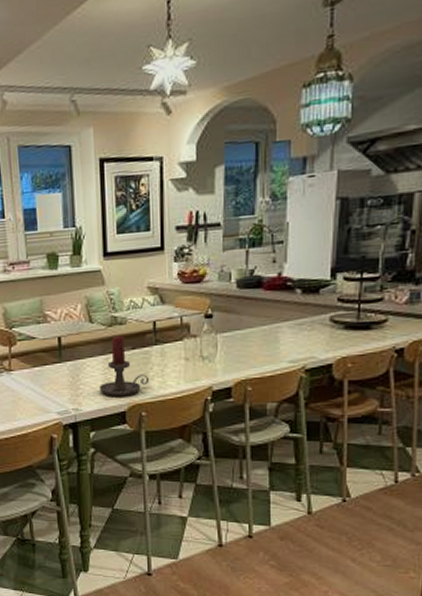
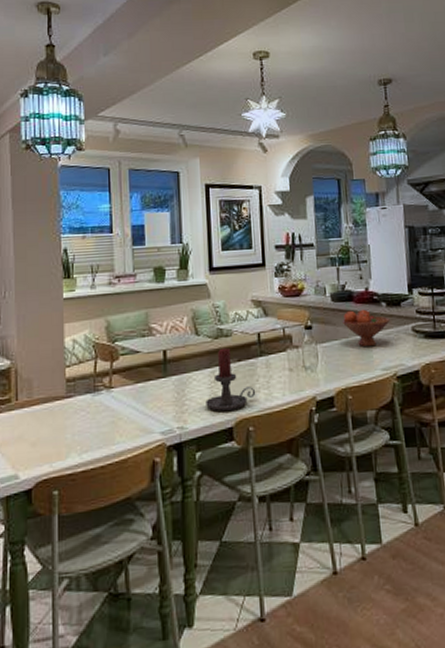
fruit bowl: none [247,297,304,338] -> present [341,309,390,347]

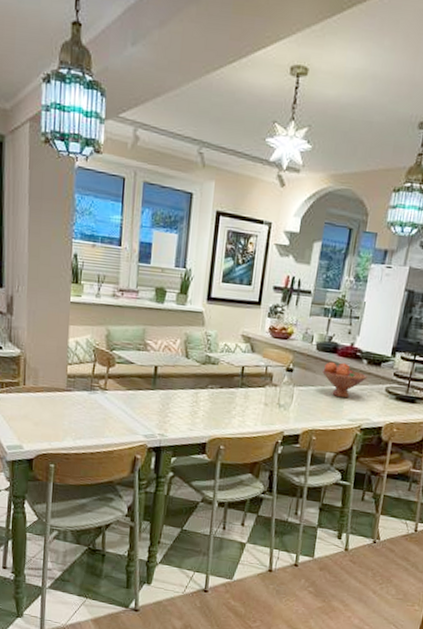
candle holder: present [205,347,256,411] -> none [186,373,232,429]

